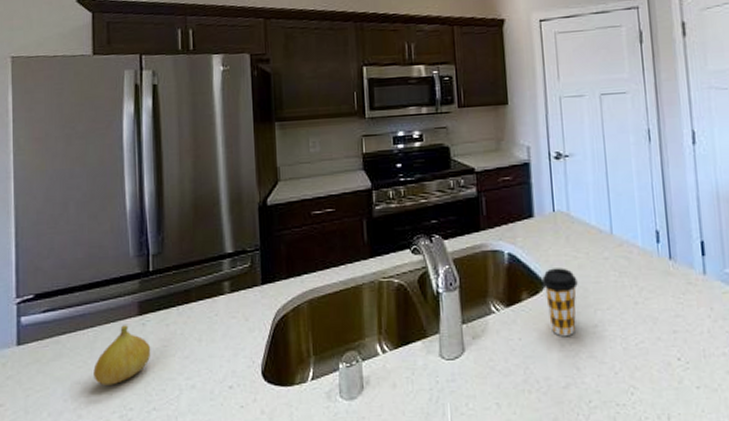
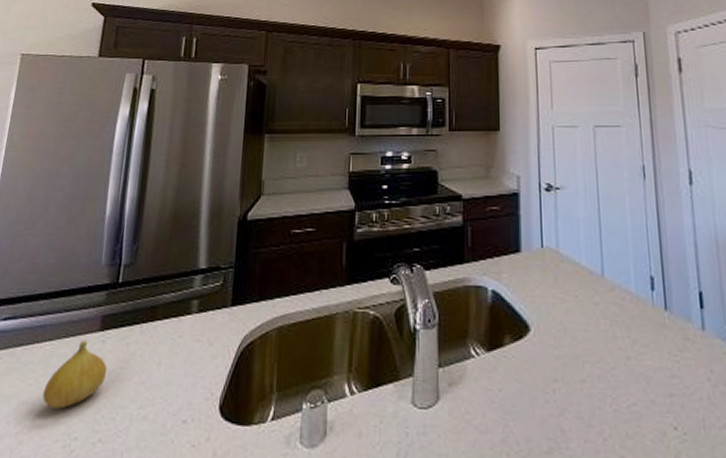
coffee cup: present [541,268,578,336] -> none [526,310,565,390]

